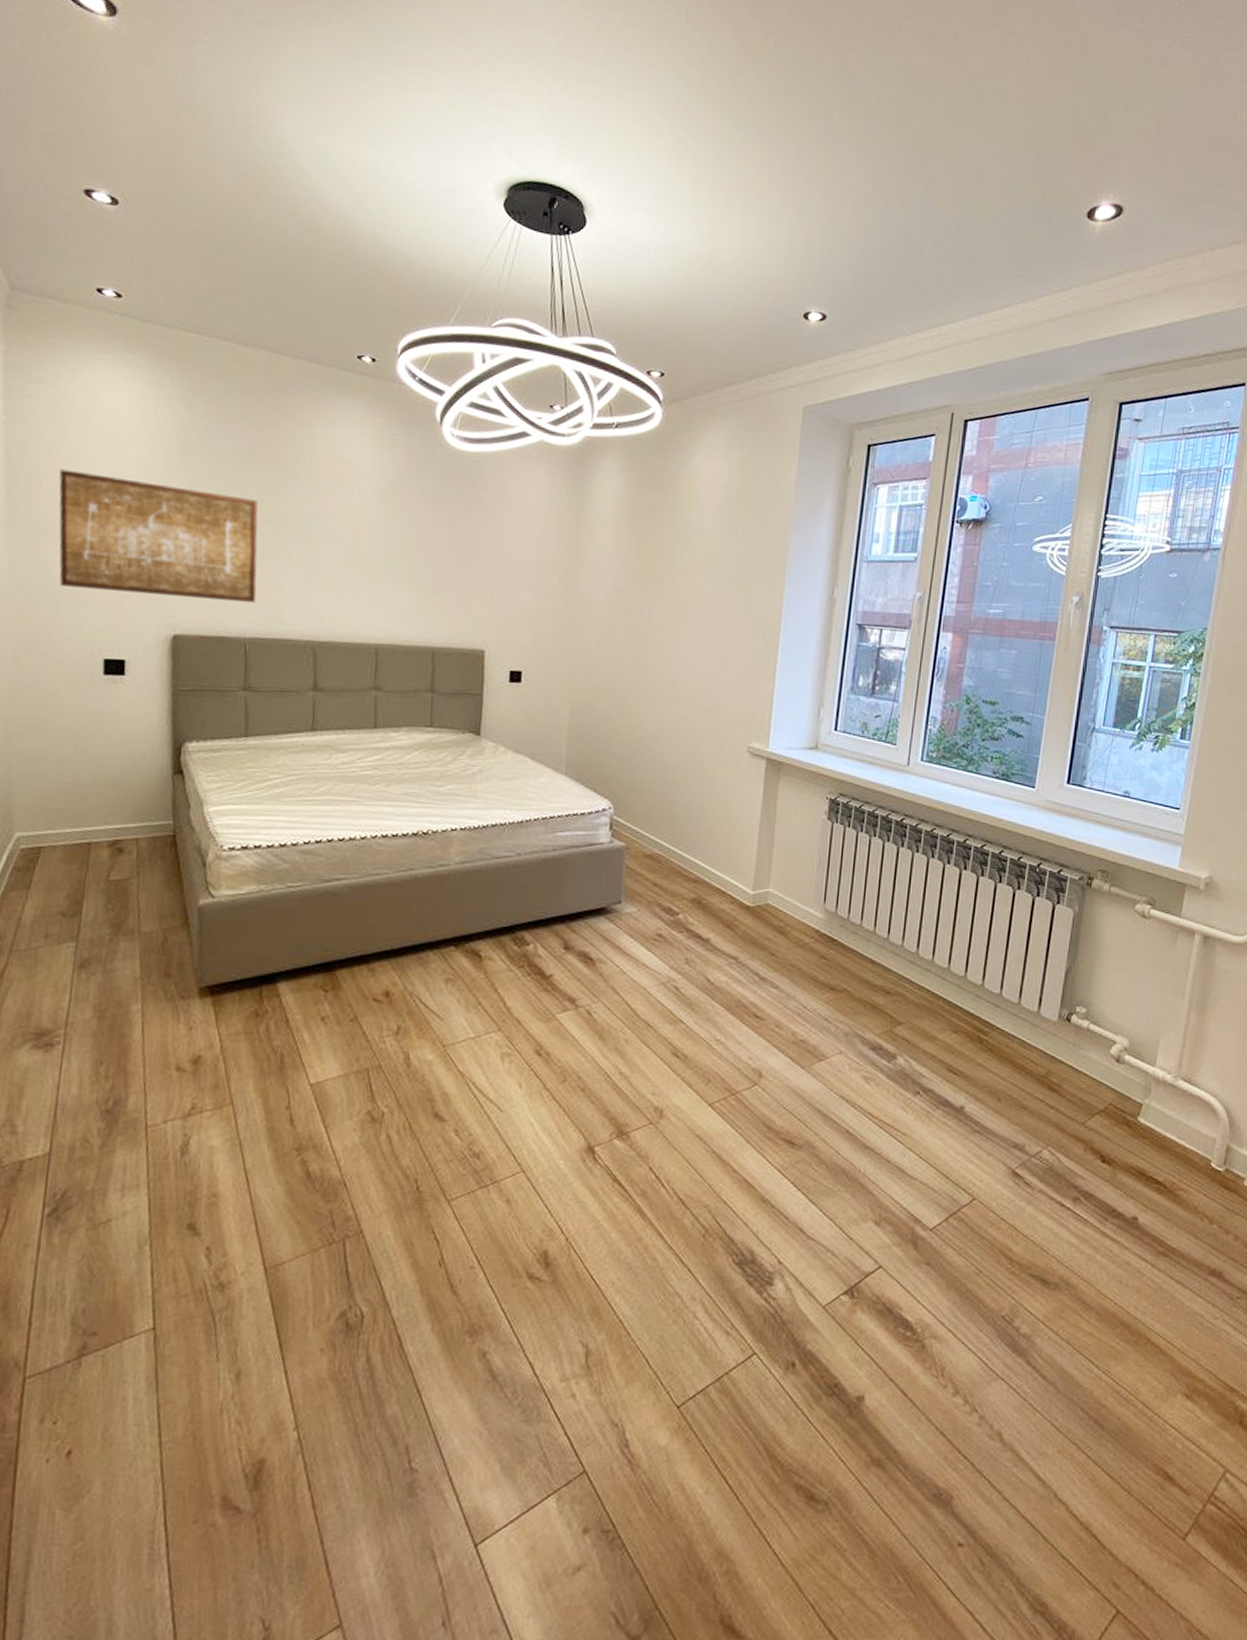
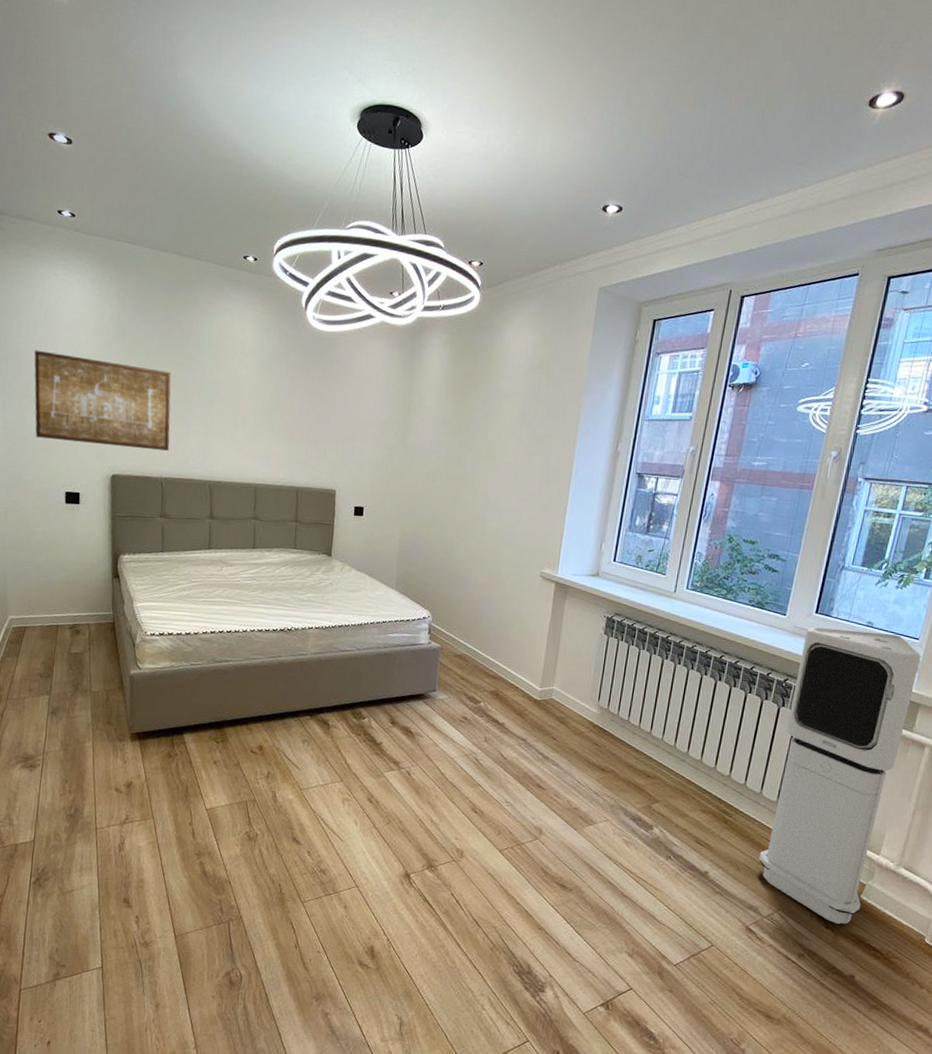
air purifier: none [1021,800,1184,1156] -> present [758,627,921,925]

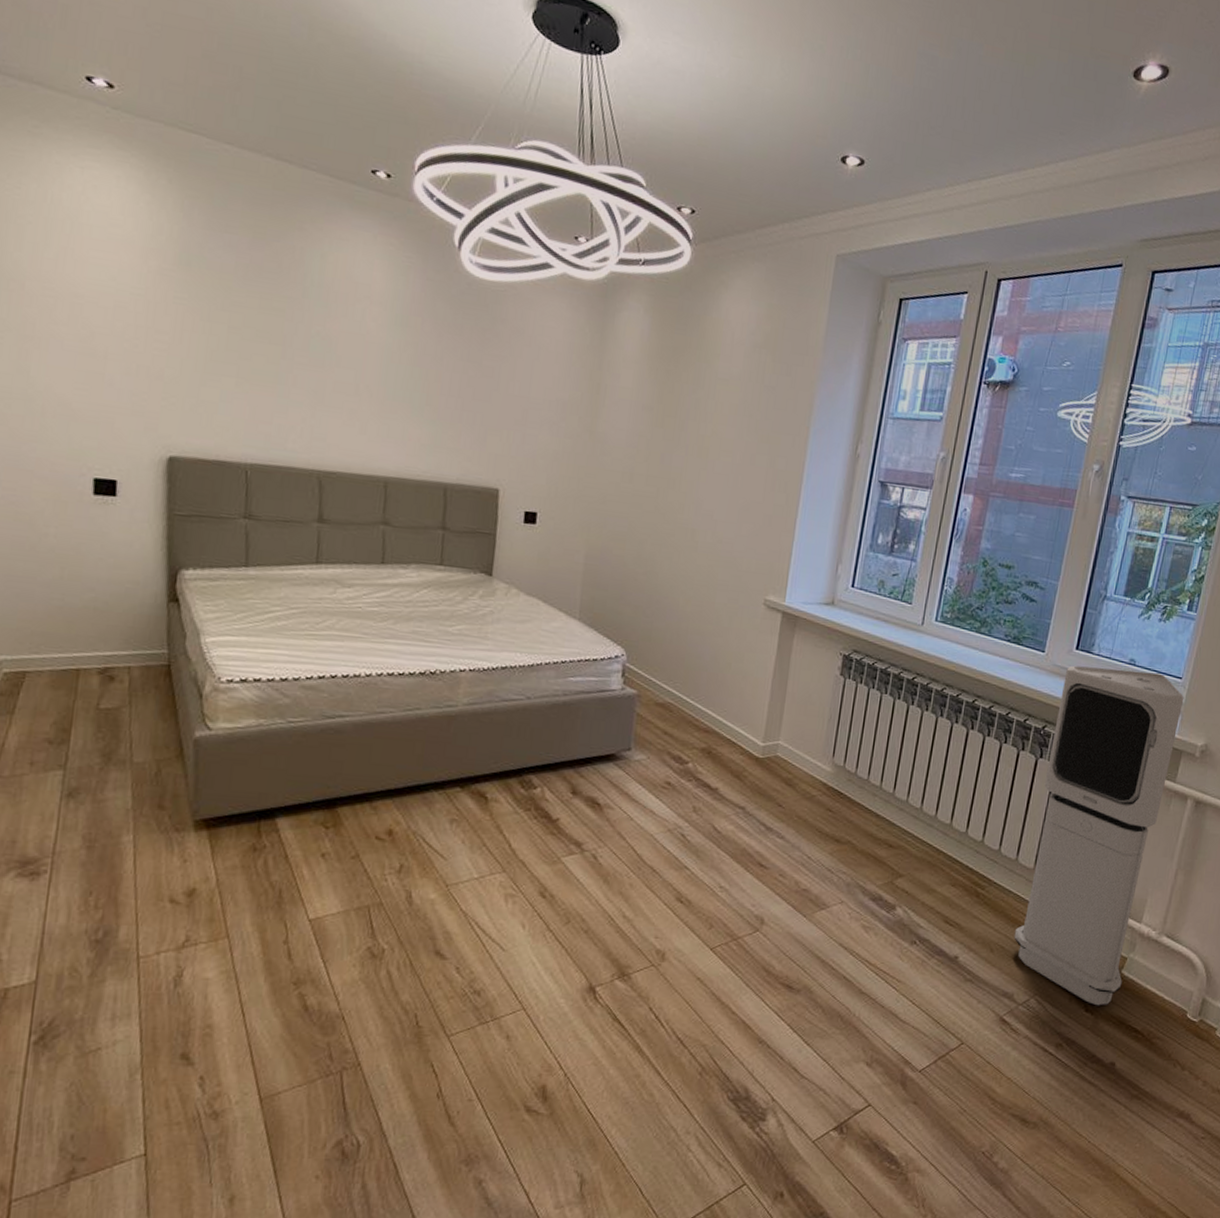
wall art: present [34,350,171,451] -> none [44,272,262,427]

